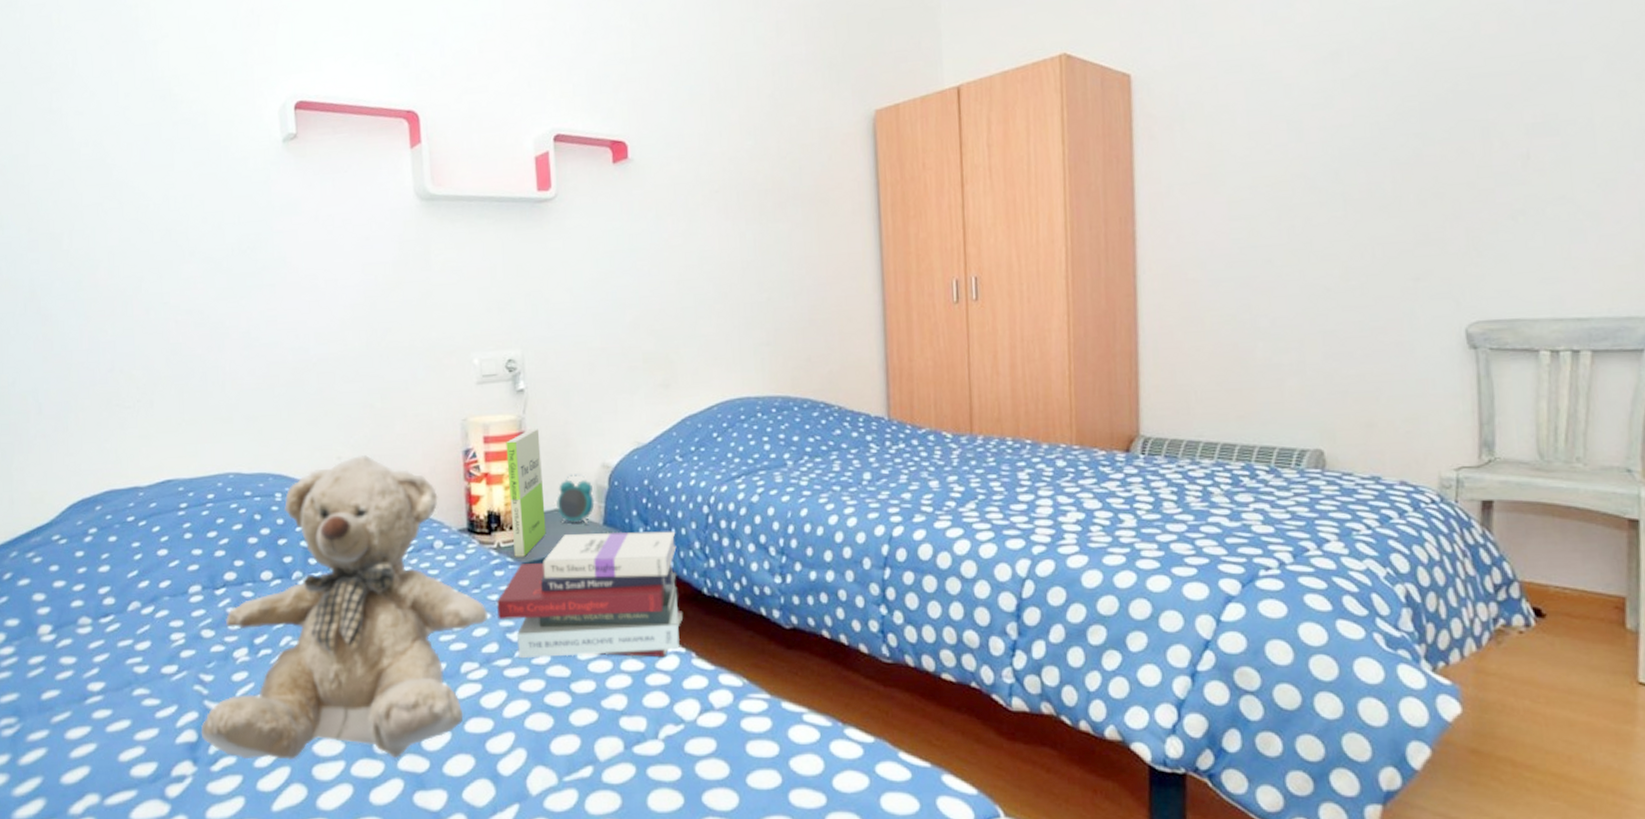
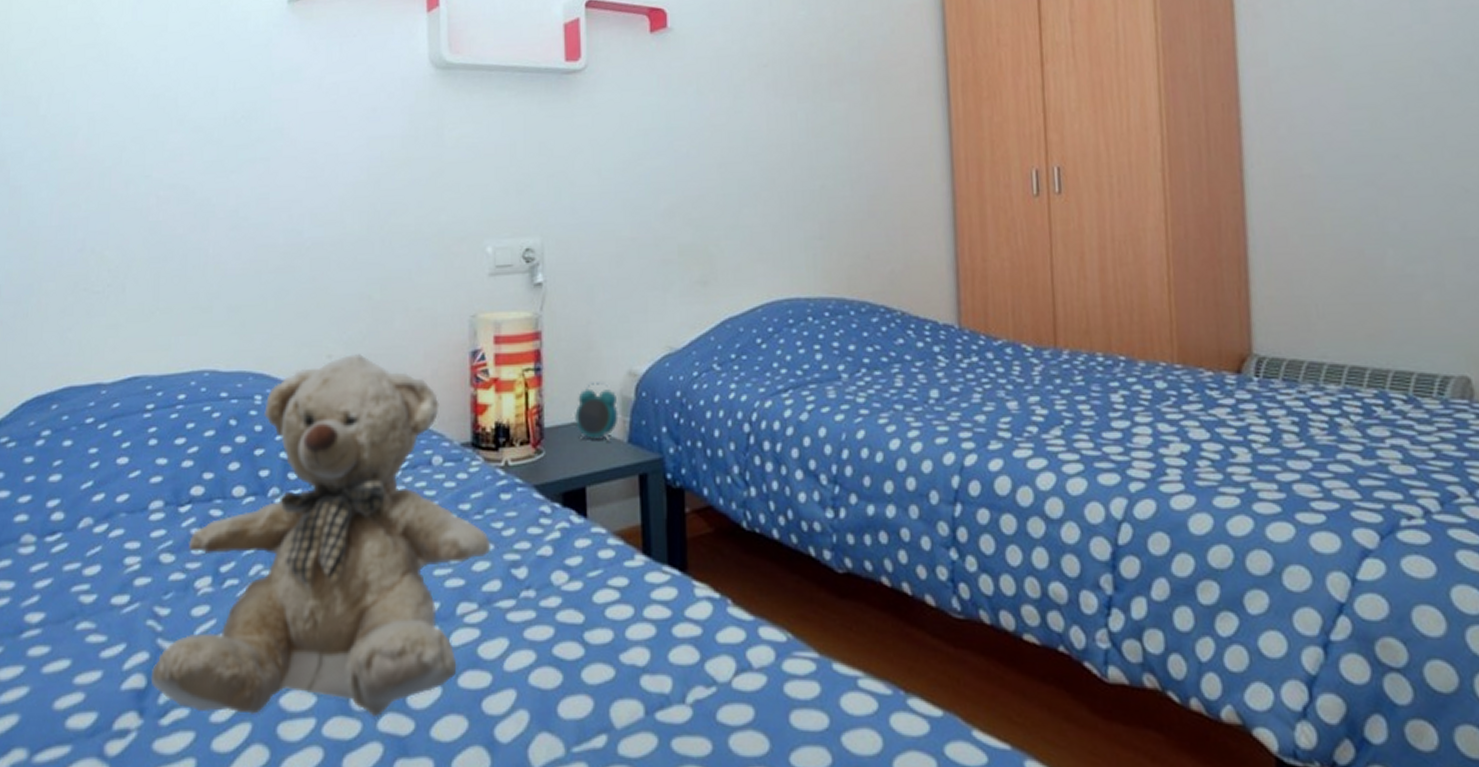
books: present [497,531,683,659] -> none [502,451,717,604]
book: present [506,429,546,557] -> none [519,329,562,478]

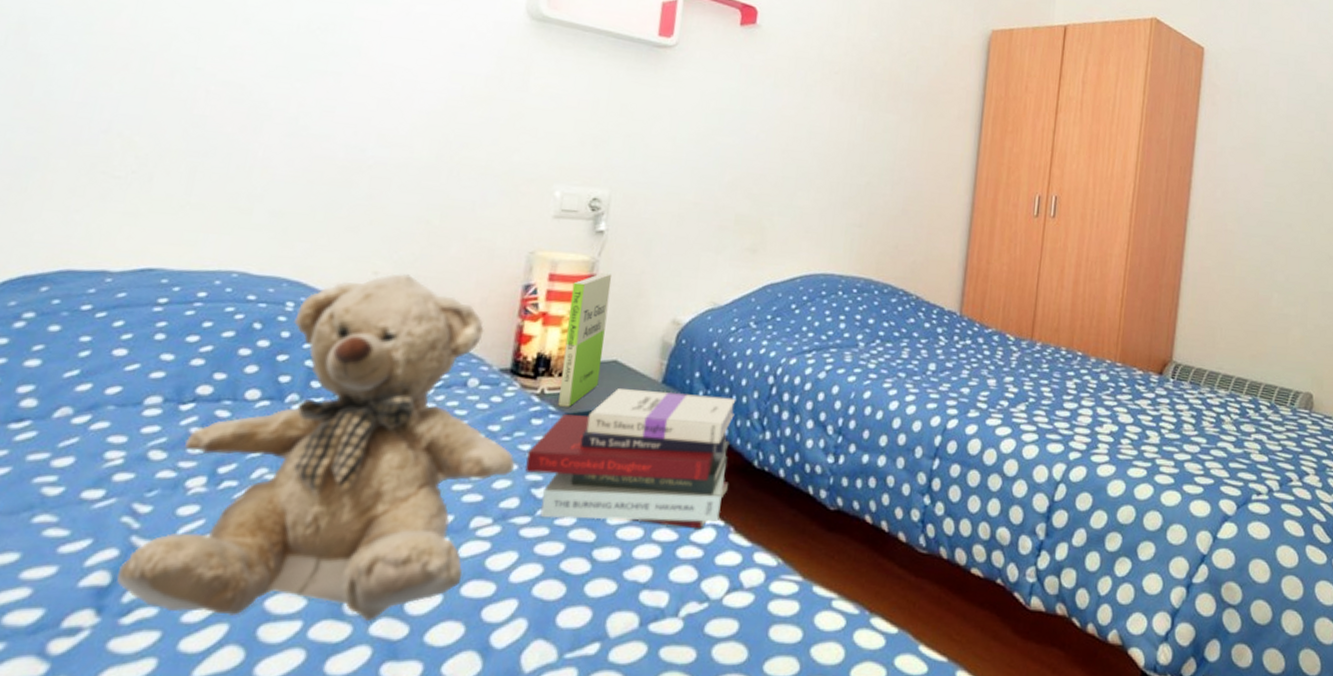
books: none [502,451,717,604] -> present [525,389,737,529]
book: none [519,329,562,478] -> present [558,273,612,407]
alarm clock: present [575,382,619,443] -> none [615,325,658,382]

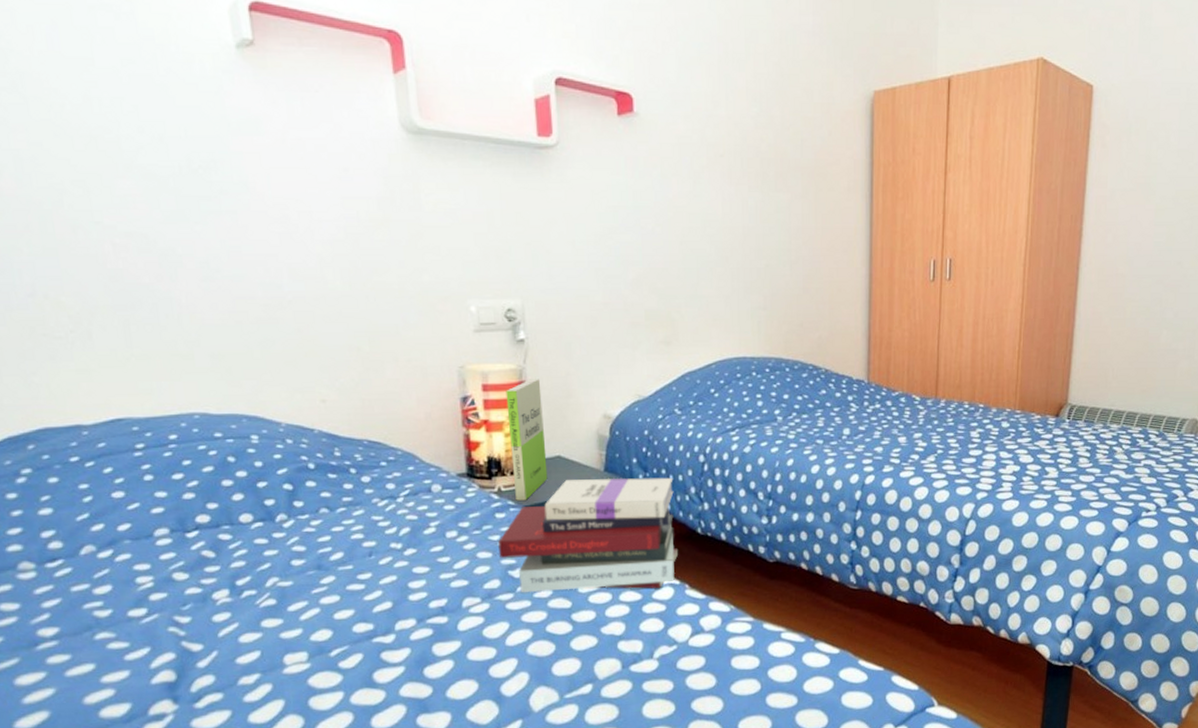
teddy bear: present [116,274,515,622] -> none [180,399,490,695]

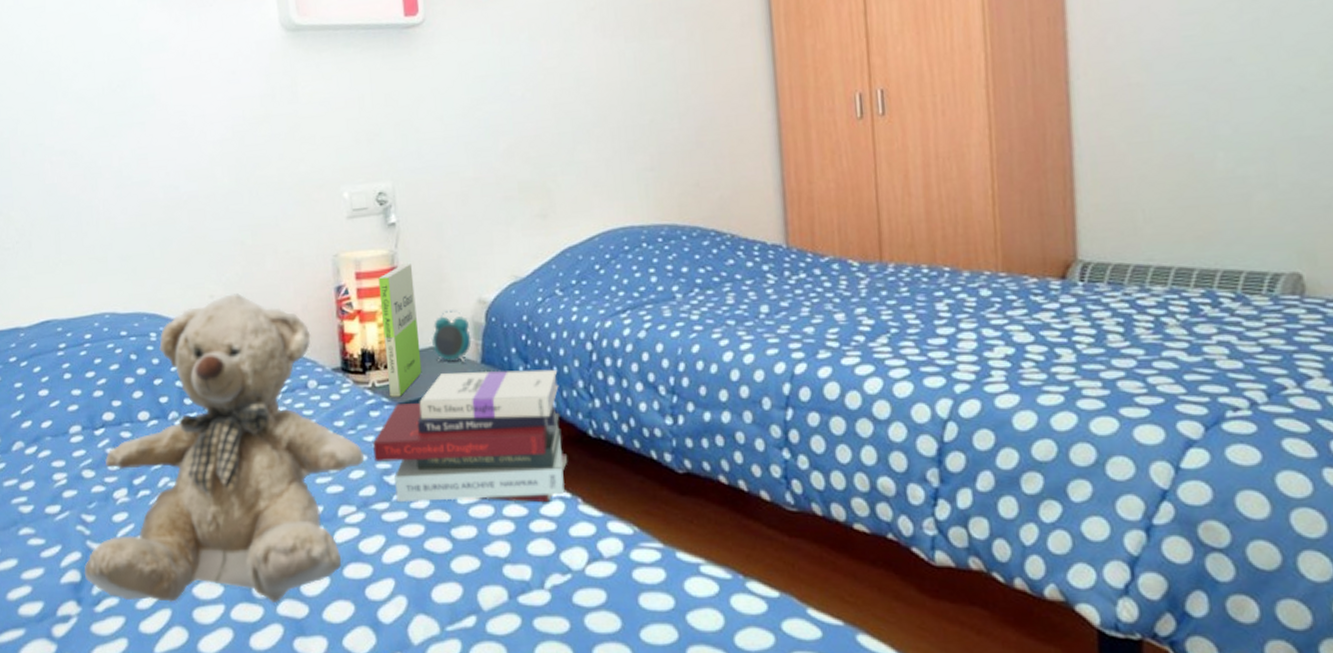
teddy bear: none [180,399,490,695] -> present [84,293,365,604]
alarm clock: none [558,423,596,472] -> present [432,309,472,364]

